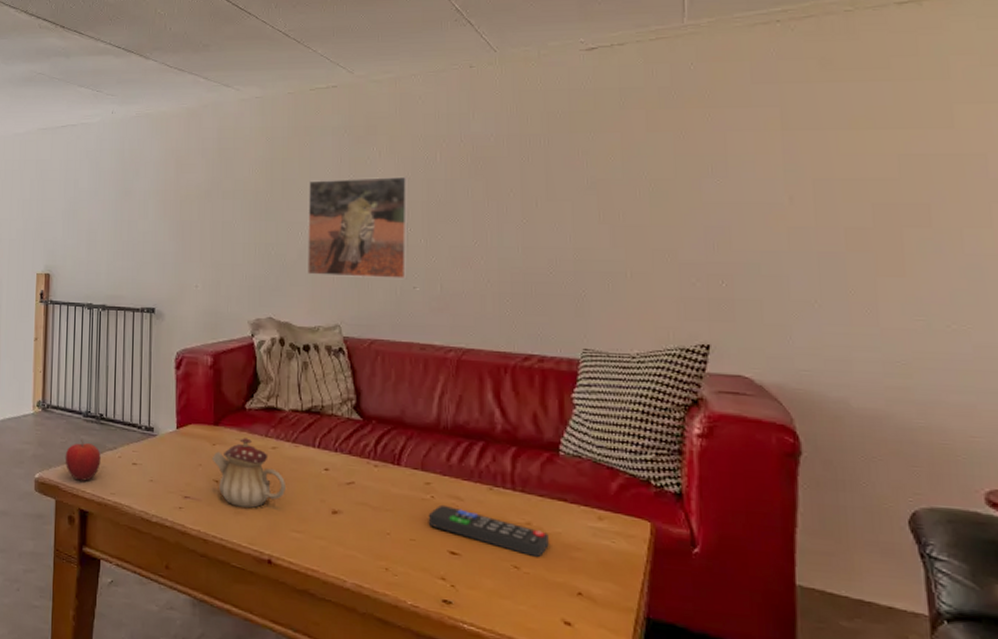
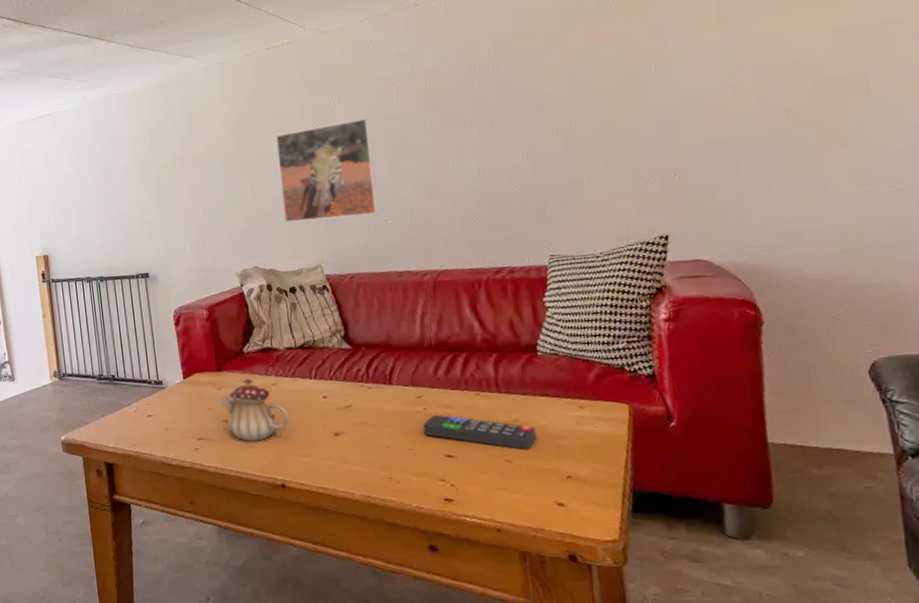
fruit: present [65,439,101,481] -> none [85,400,119,437]

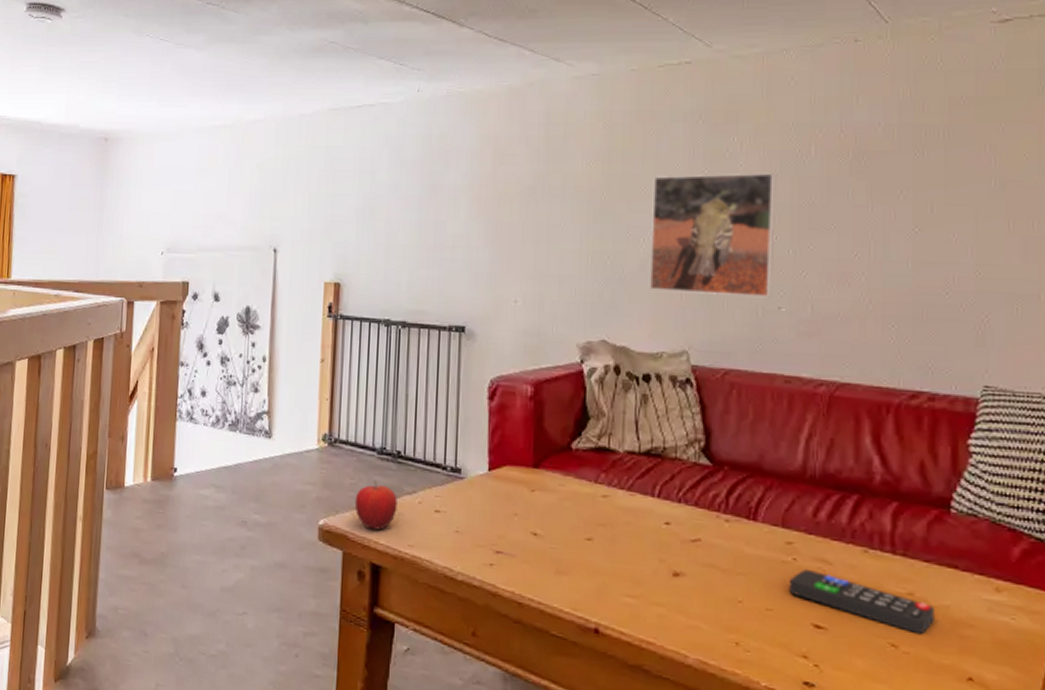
fruit: none [85,400,119,437] -> present [354,480,397,531]
teapot: present [218,379,290,441] -> none [529,483,618,567]

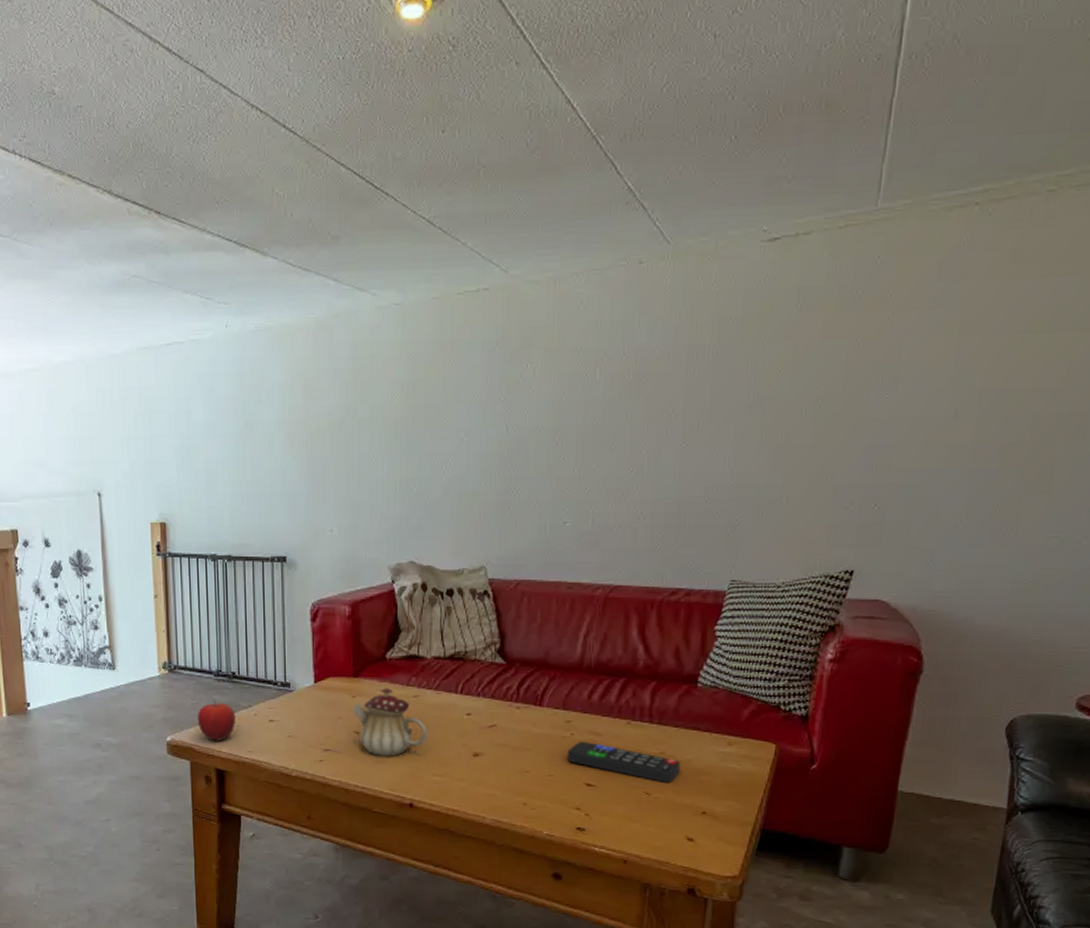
teapot: none [529,483,618,567] -> present [351,688,427,756]
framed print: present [648,172,776,298] -> none [451,397,565,515]

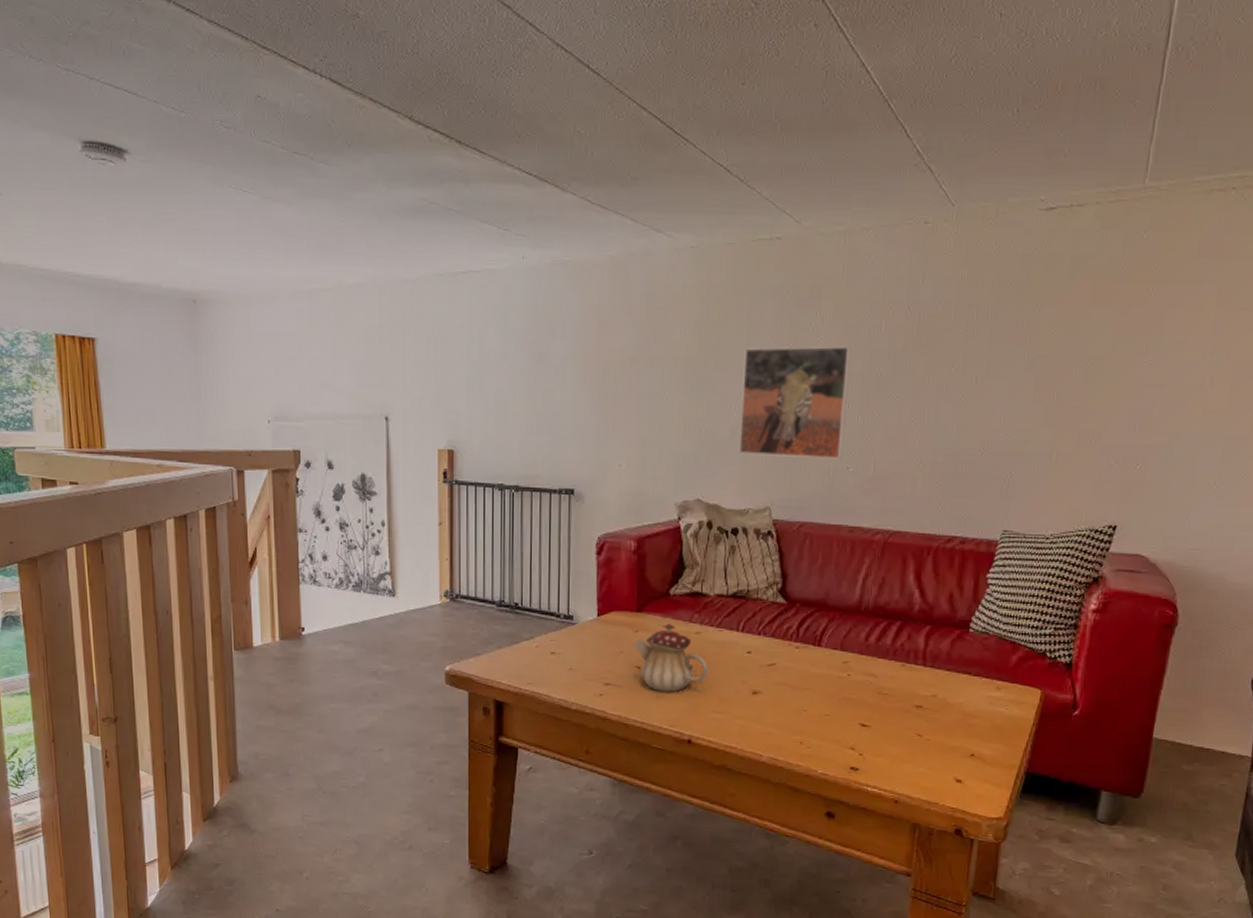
fruit: present [197,699,236,741] -> none [477,629,516,672]
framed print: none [451,397,565,515] -> present [738,346,852,460]
remote control: present [566,740,680,784] -> none [843,681,951,726]

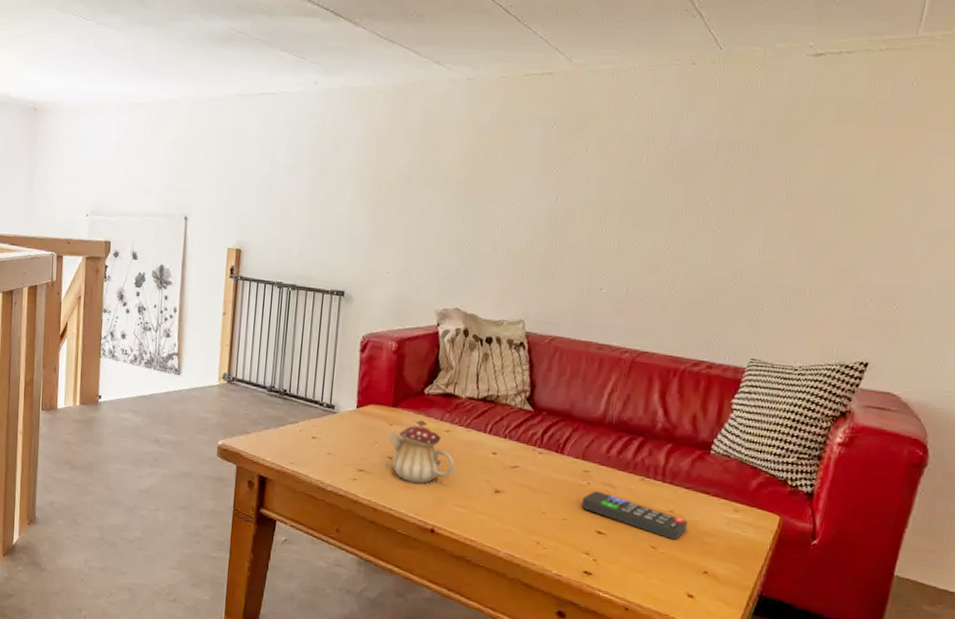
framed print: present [738,346,852,460] -> none [497,172,612,281]
remote control: none [843,681,951,726] -> present [581,490,688,541]

